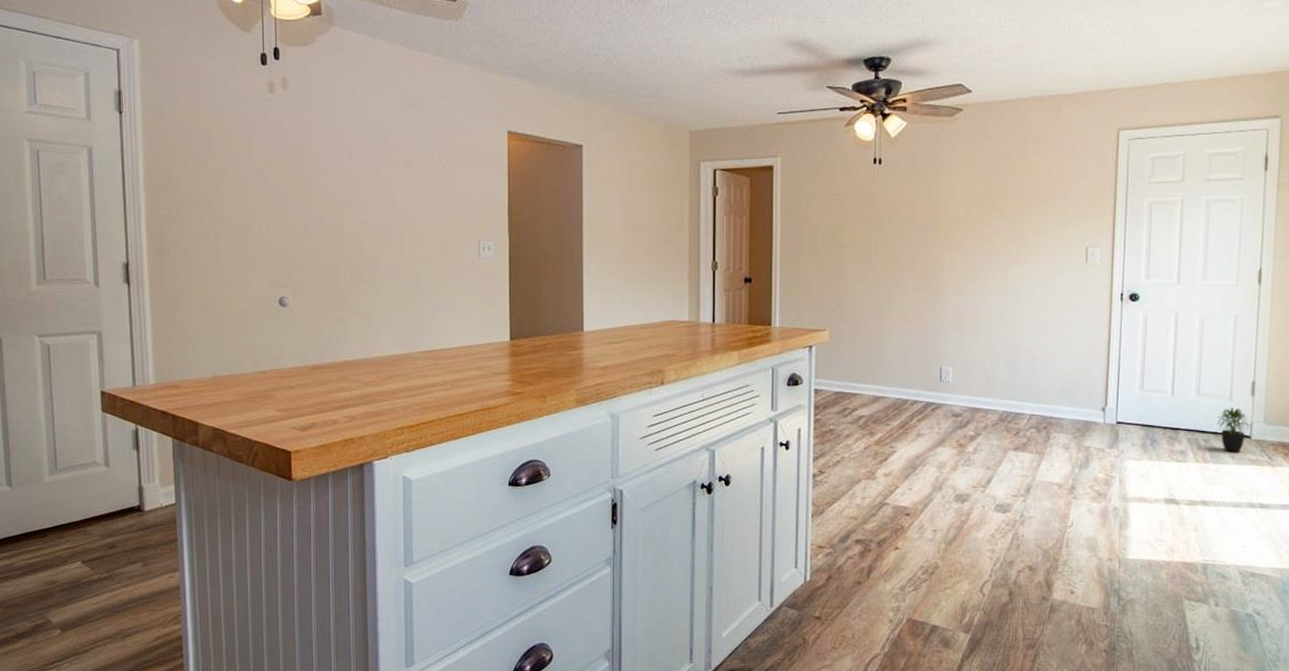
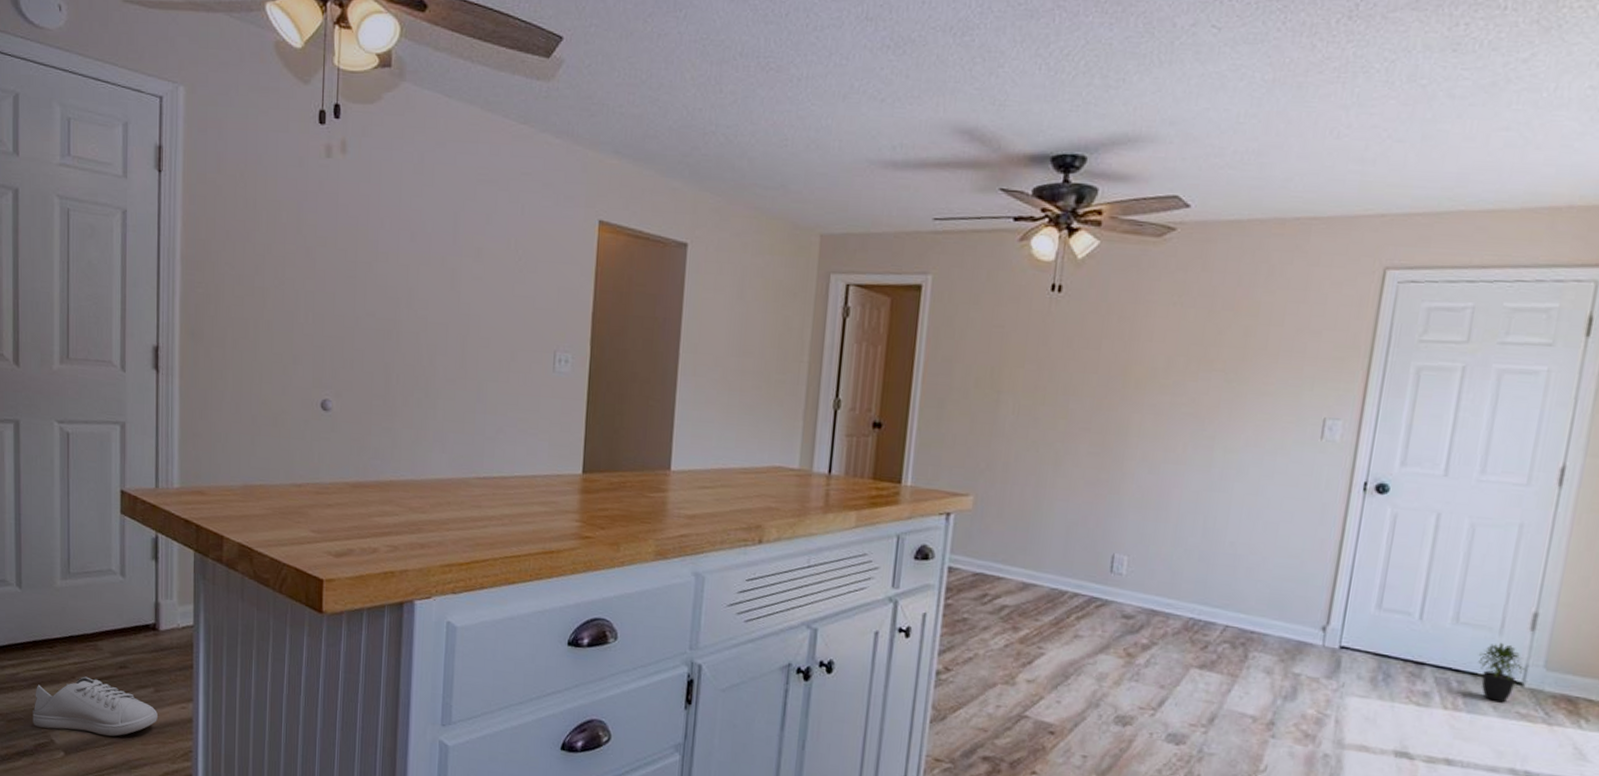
shoe: none [28,559,148,611] -> present [33,676,159,737]

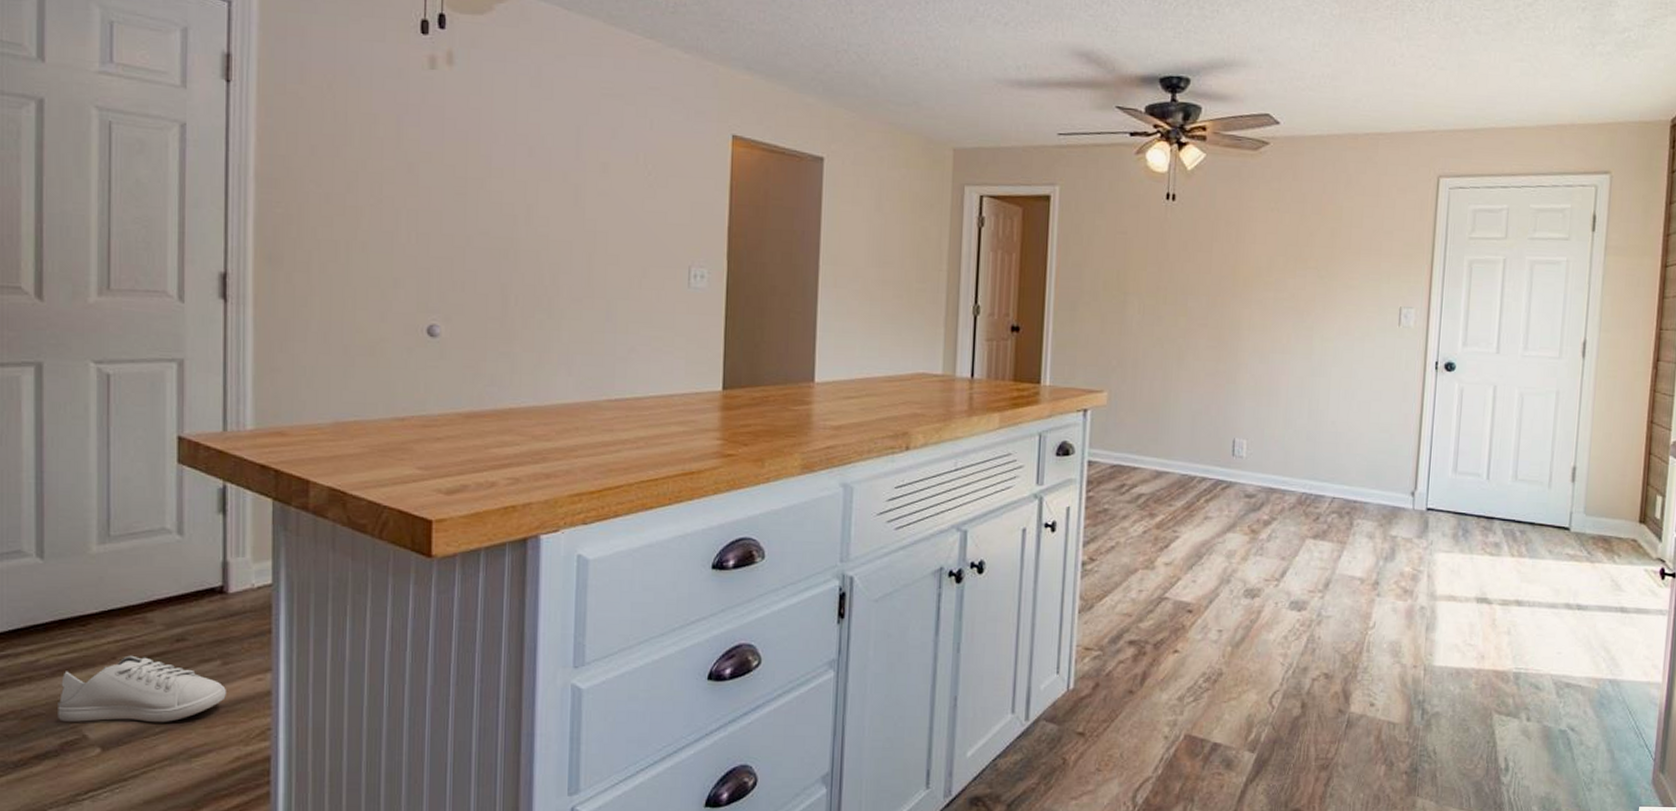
potted plant: present [1478,643,1527,703] -> none [1534,495,1572,547]

